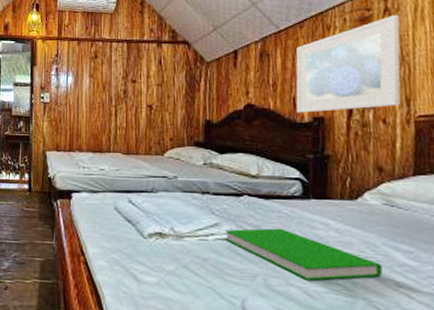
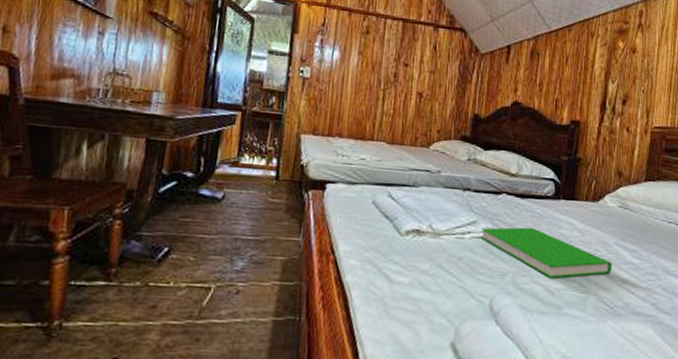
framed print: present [296,14,401,113] -> none [558,30,650,117]

